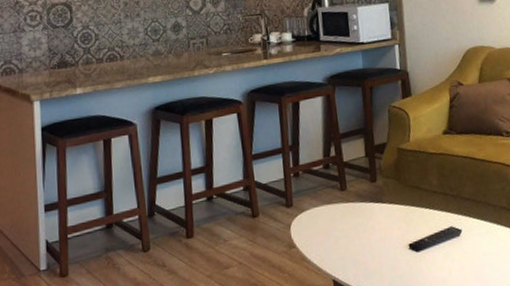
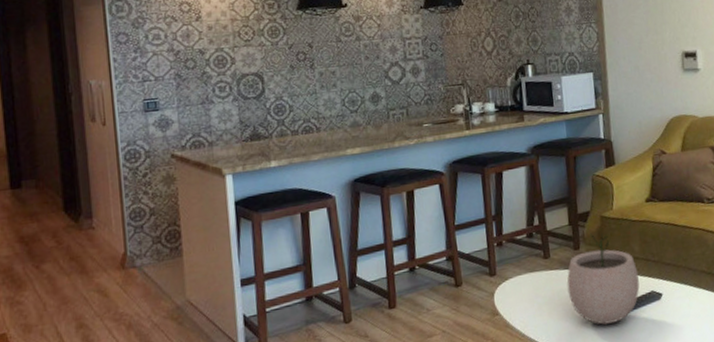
plant pot: none [363,165,438,262] -> present [566,233,640,326]

